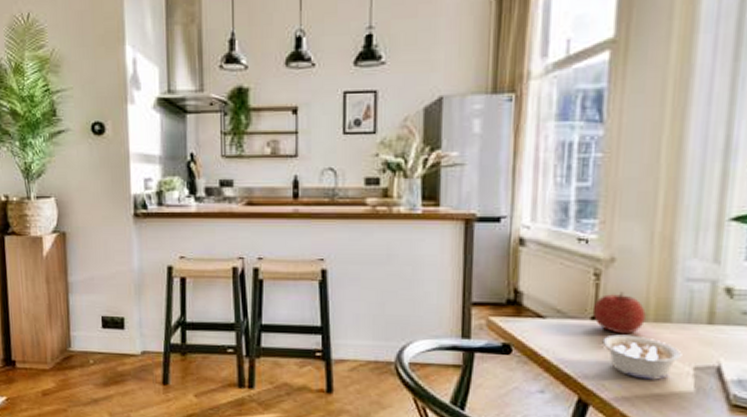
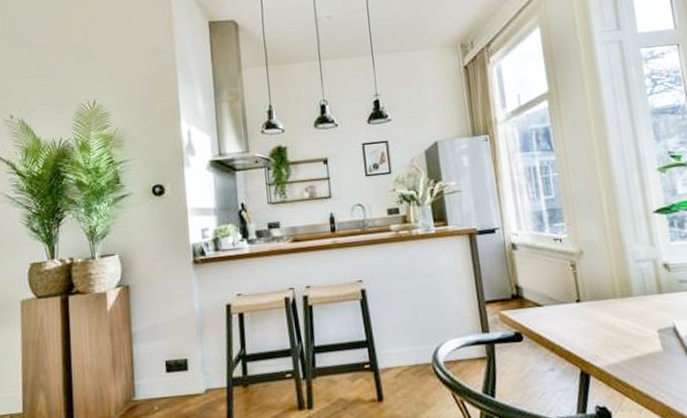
fruit: present [592,291,646,335] -> none [575,276,615,312]
legume: present [599,334,682,380] -> none [586,310,647,346]

